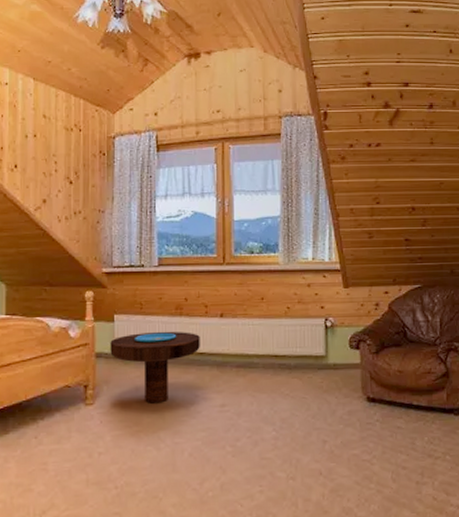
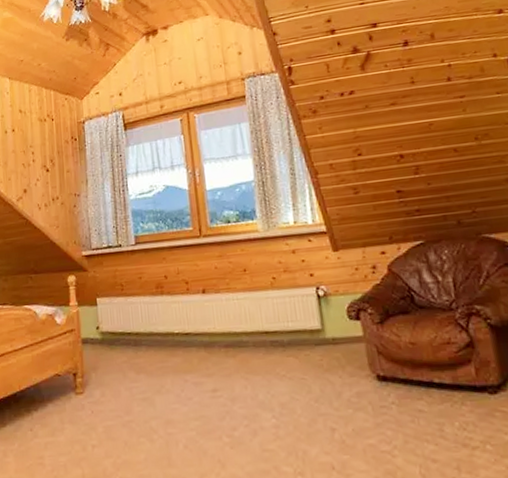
side table: present [110,331,200,404] -> none [95,311,185,391]

